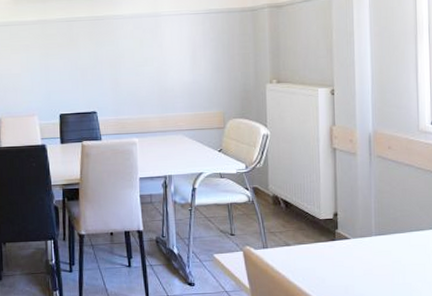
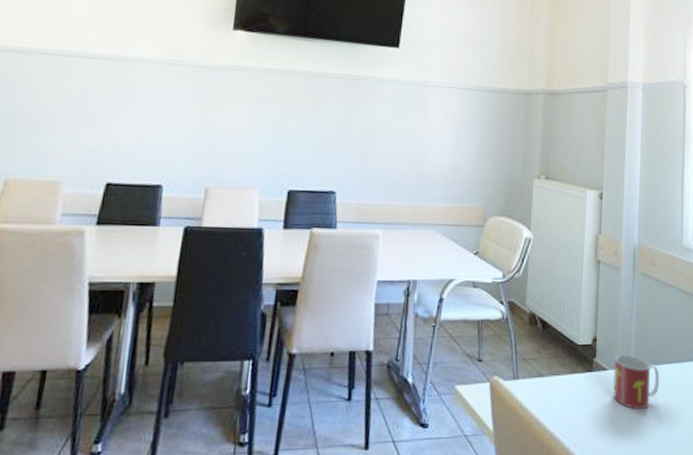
mug: none [356,225,402,271] -> present [613,354,660,410]

